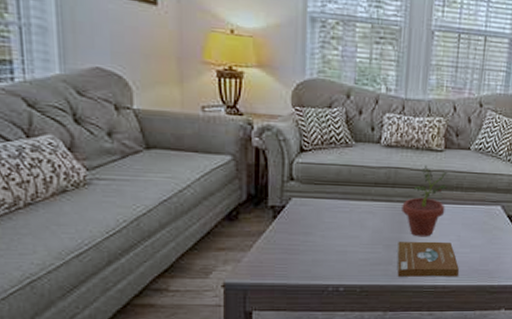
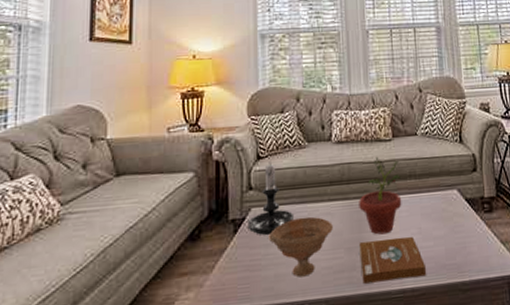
candle holder: none [287,156,336,224] -> present [247,162,295,235]
bowl: none [308,212,374,265] -> present [269,216,333,278]

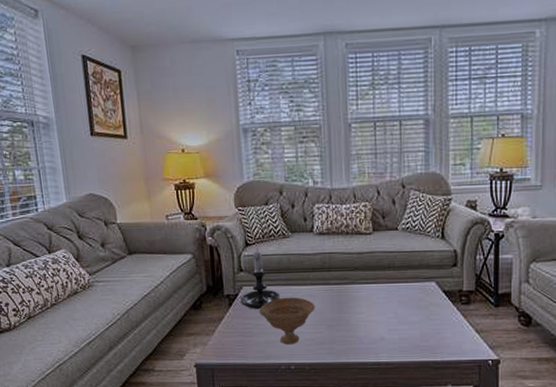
potted plant: present [359,156,402,235] -> none [339,248,380,316]
book: present [359,237,427,284] -> none [339,320,401,355]

